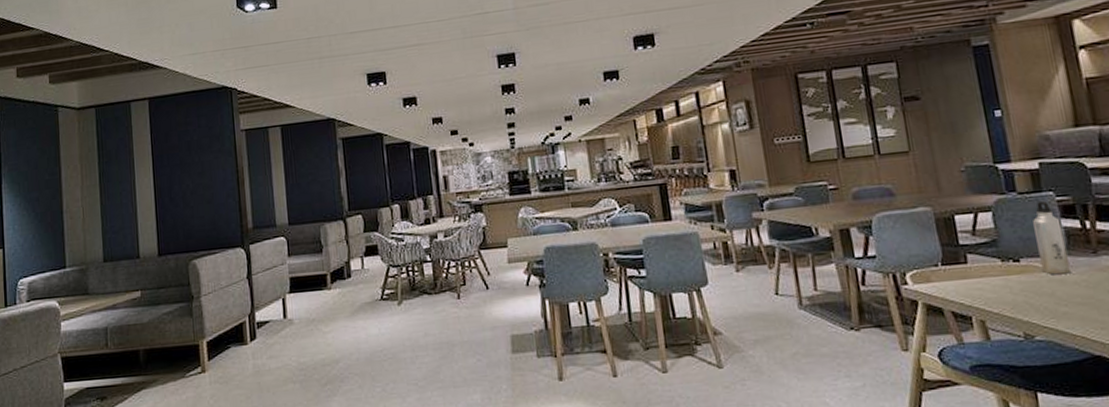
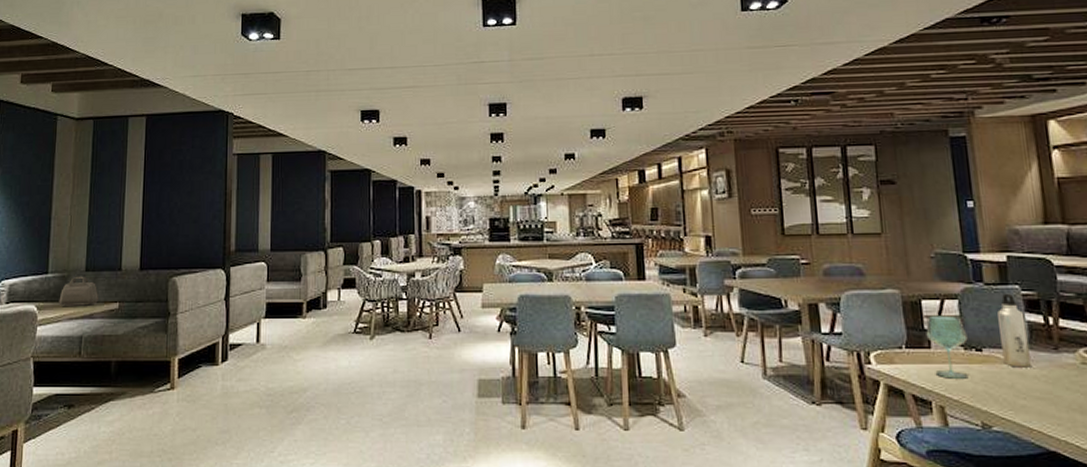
handbag: none [80,267,121,301] -> present [59,276,100,307]
wine glass: none [961,228,1008,292] -> present [926,315,969,379]

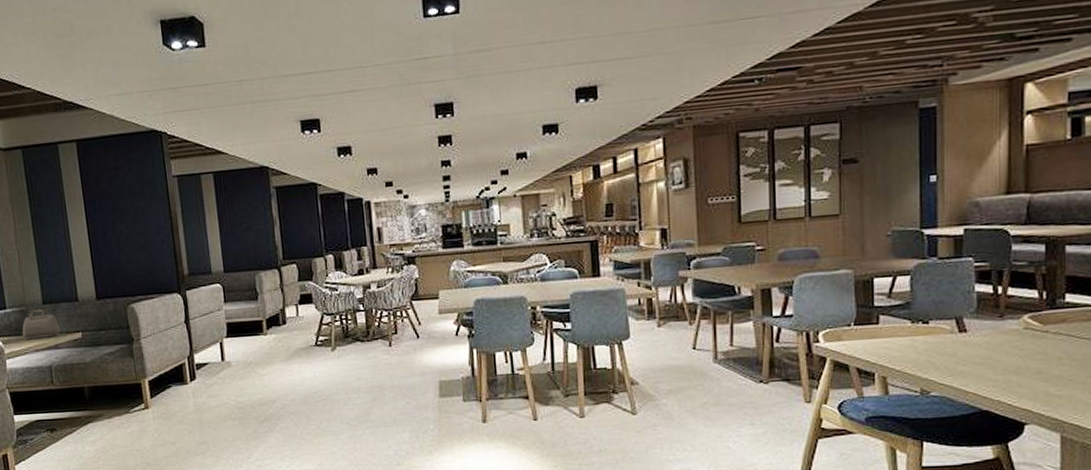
wine glass: present [926,315,969,379] -> none [875,291,916,351]
water bottle: present [997,294,1031,368] -> none [948,267,975,337]

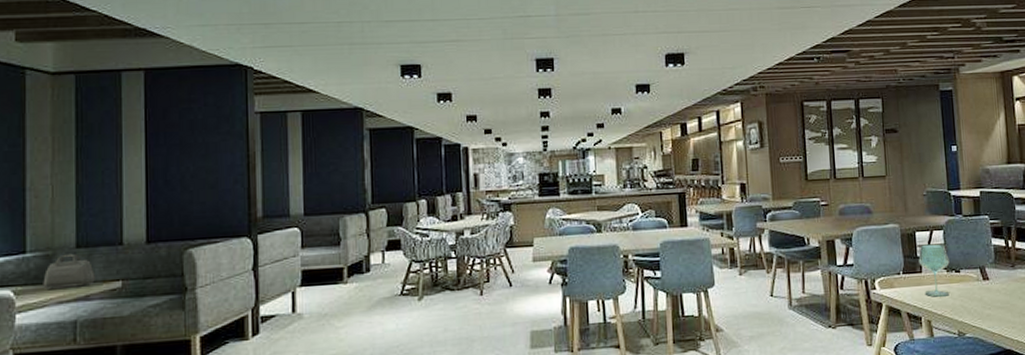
wine glass: none [875,291,916,351] -> present [918,244,950,297]

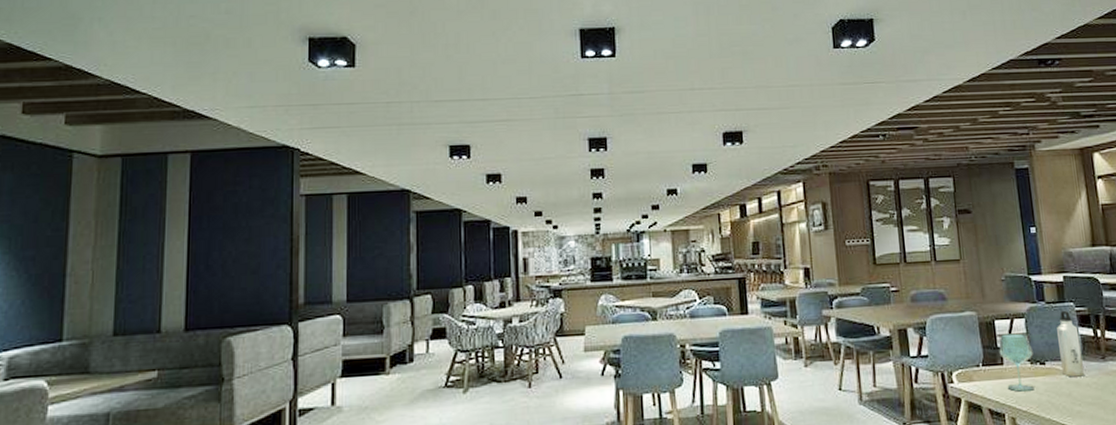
handbag: present [43,253,96,290] -> none [77,341,132,380]
water bottle: none [972,223,995,284] -> present [1057,311,1084,378]

